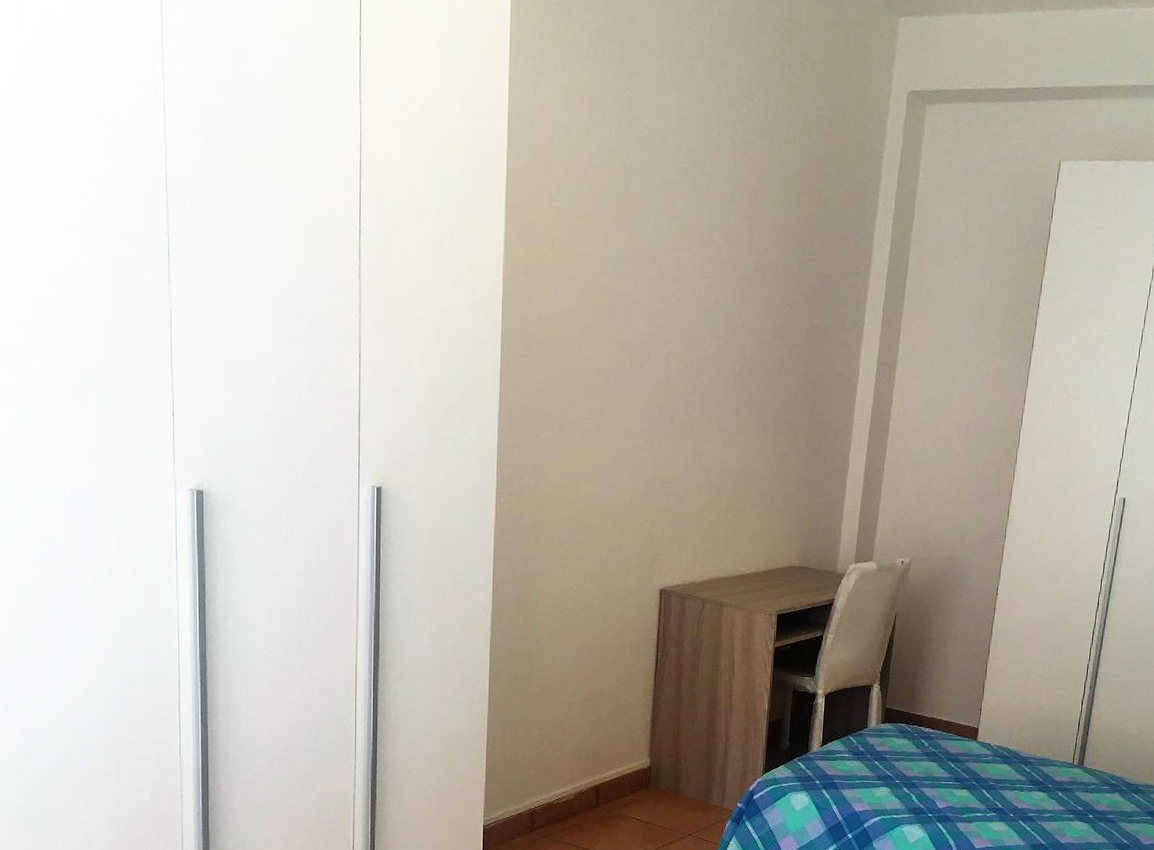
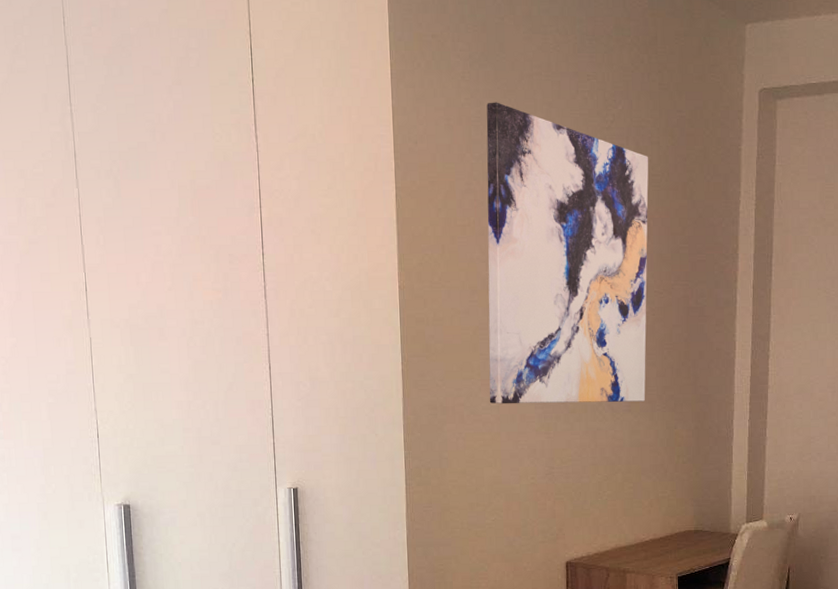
wall art: none [591,82,783,424] -> present [486,102,649,404]

